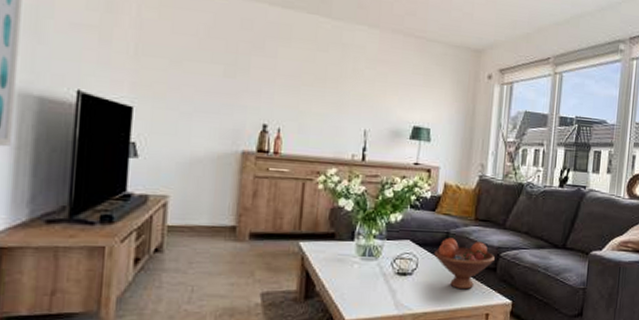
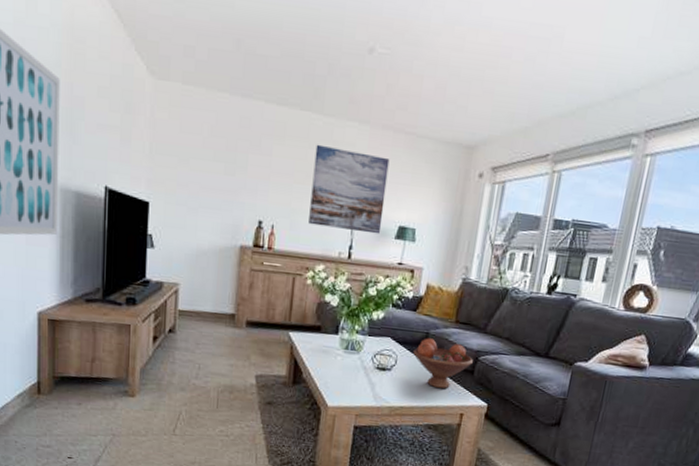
wall art: none [318,47,401,135] -> present [308,144,390,234]

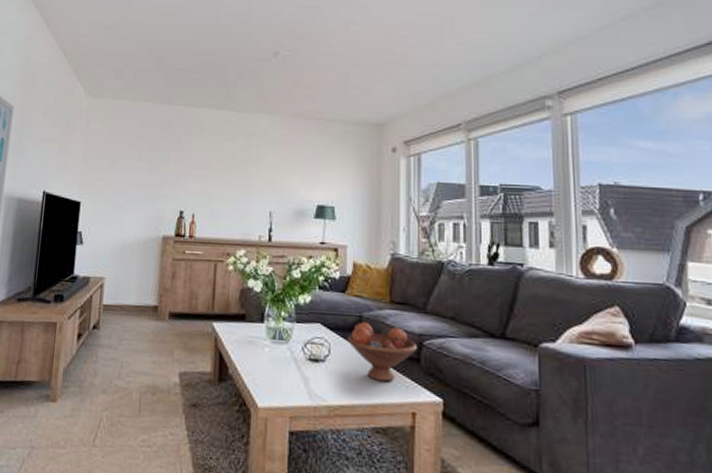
wall art: present [308,144,390,234] -> none [227,137,302,215]

